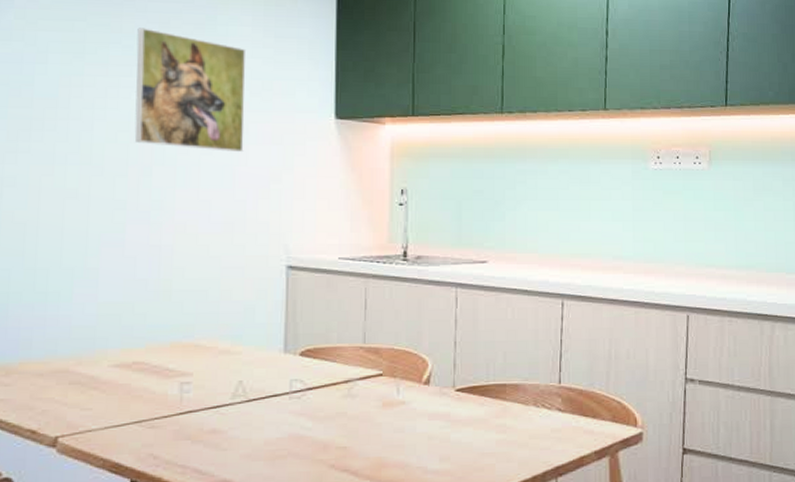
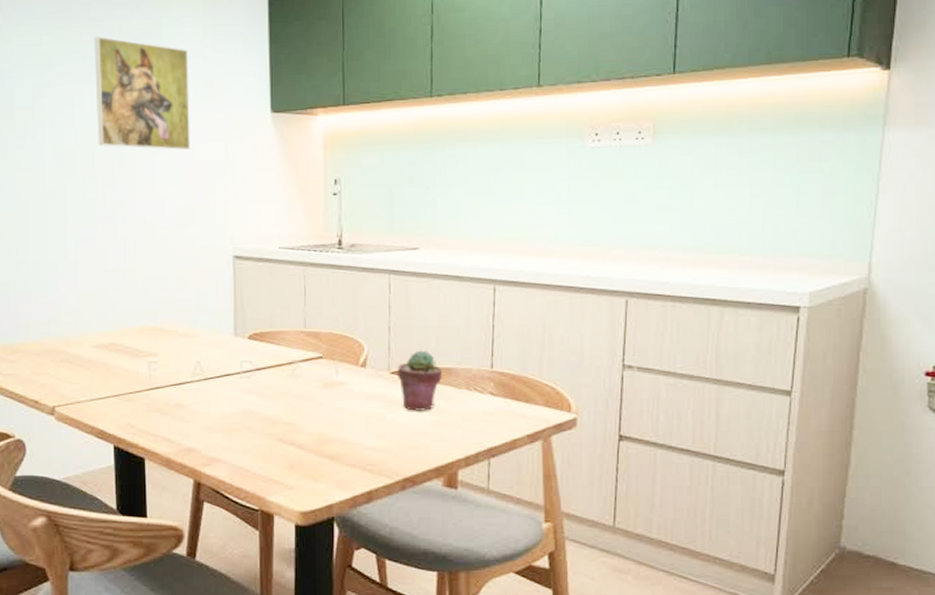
potted succulent: none [463,366,509,430] -> present [398,350,442,411]

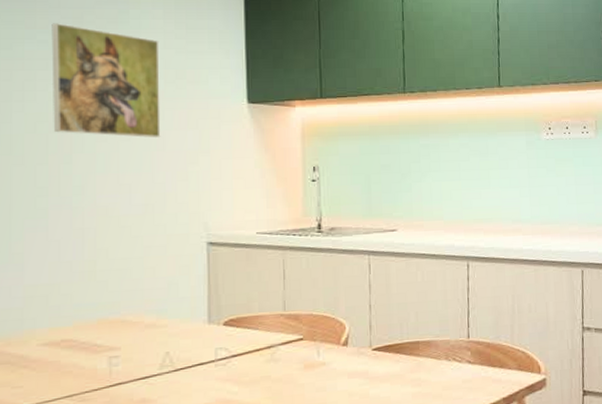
potted succulent: present [398,350,442,411] -> none [379,325,422,385]

